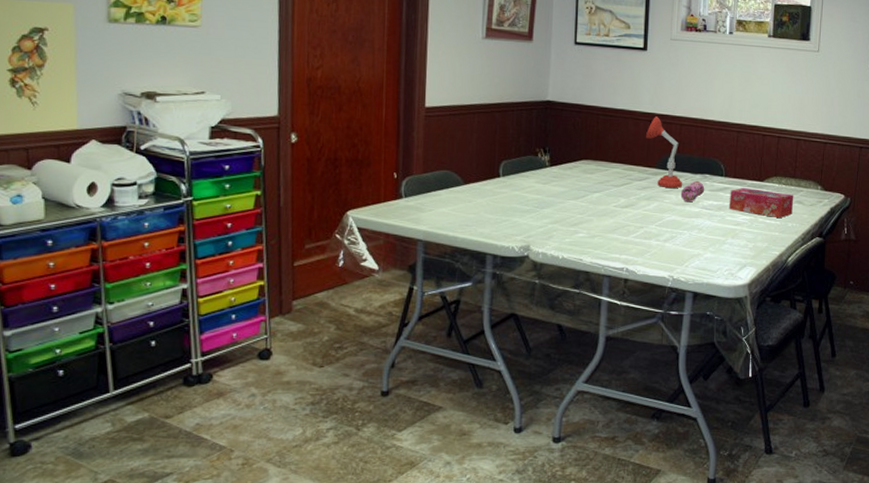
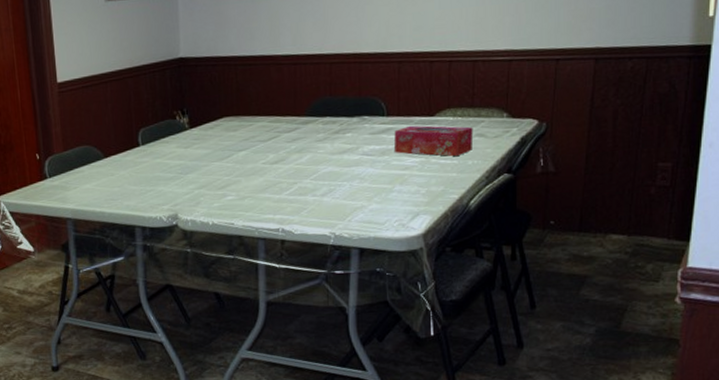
desk lamp: present [646,116,683,188] -> none [291,58,338,137]
pencil case: present [680,180,705,203] -> none [336,124,364,150]

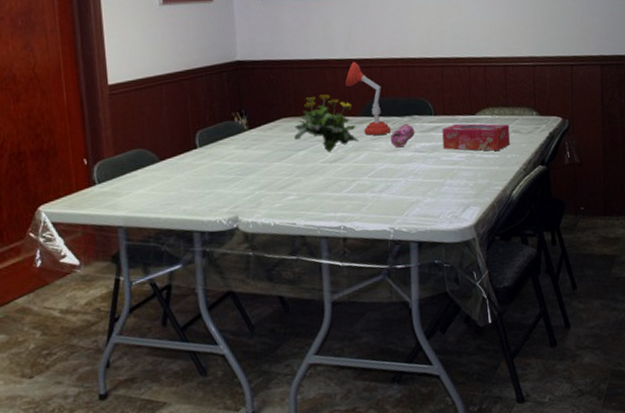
flowering plant: none [235,93,304,153] -> present [294,94,360,152]
desk lamp: none [291,58,338,137] -> present [345,62,392,135]
pencil case: none [336,124,364,150] -> present [390,123,415,148]

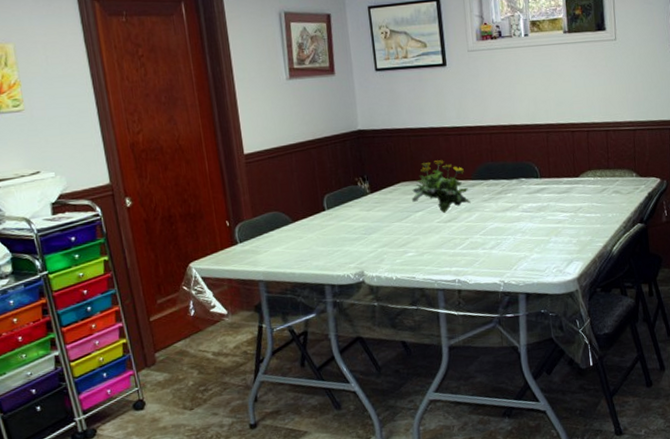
desk lamp: present [345,62,392,135] -> none [458,129,501,197]
pencil case: present [390,123,415,148] -> none [499,185,523,208]
tissue box: present [442,123,510,152] -> none [547,185,611,211]

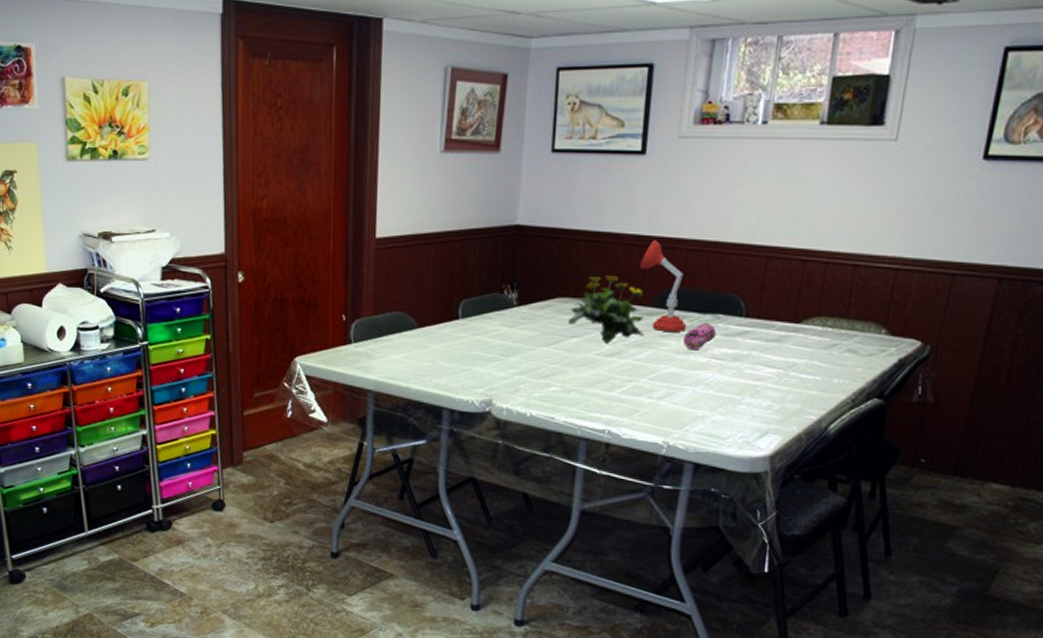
desk lamp: none [458,129,501,197] -> present [640,240,687,332]
pencil case: none [499,185,523,208] -> present [682,322,717,351]

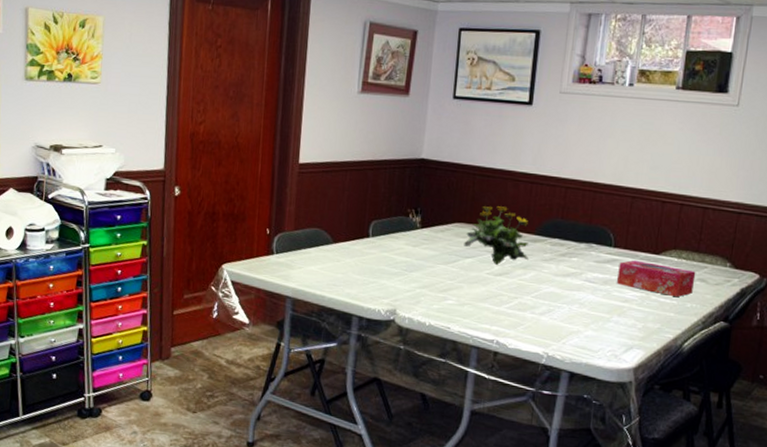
desk lamp: present [640,240,687,332] -> none [526,178,565,257]
pencil case: present [682,322,717,351] -> none [561,250,590,274]
tissue box: none [748,330,844,373] -> present [616,260,696,298]

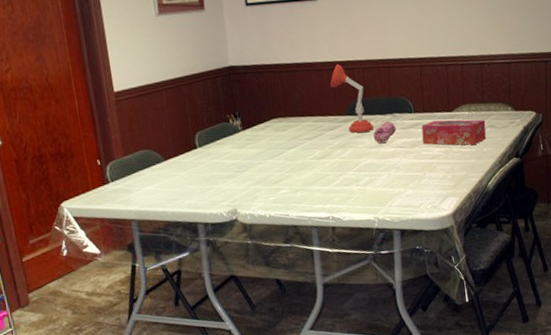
flowering plant: present [464,206,530,265] -> none [284,96,345,149]
desk lamp: none [526,178,565,257] -> present [330,64,374,133]
pencil case: none [561,250,590,274] -> present [373,121,397,144]

